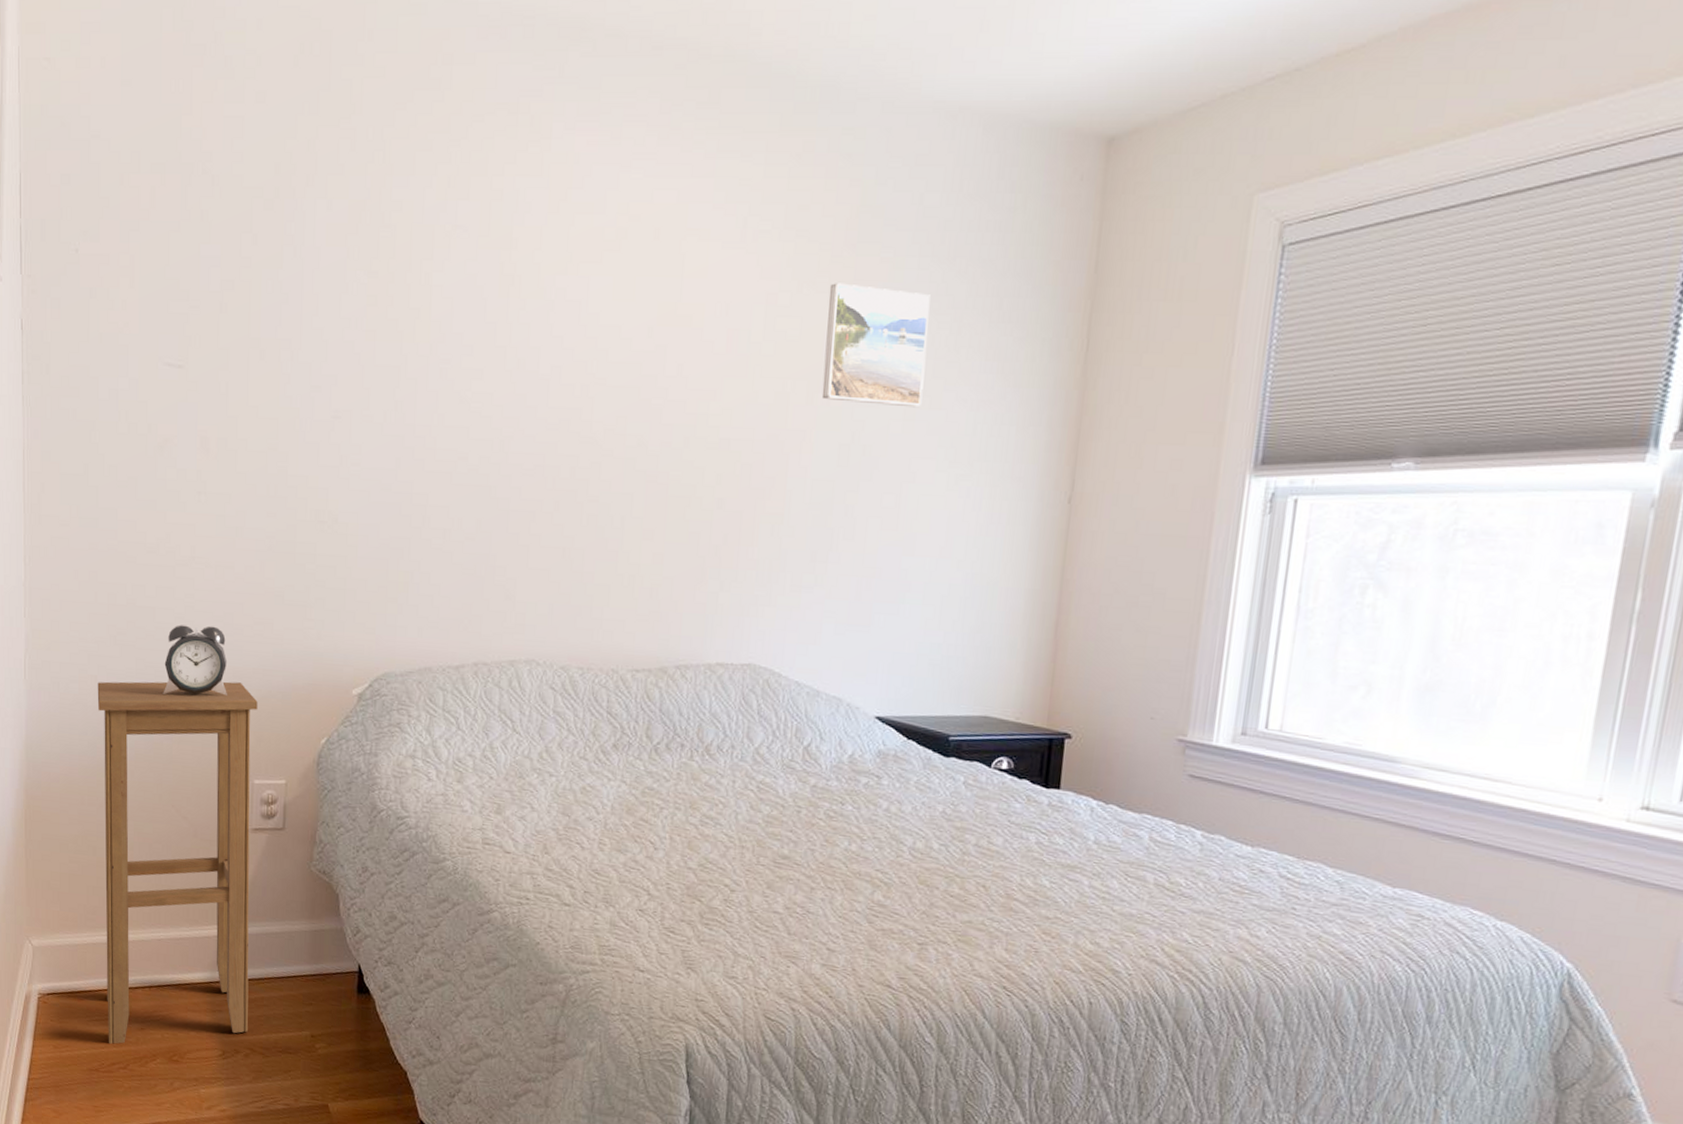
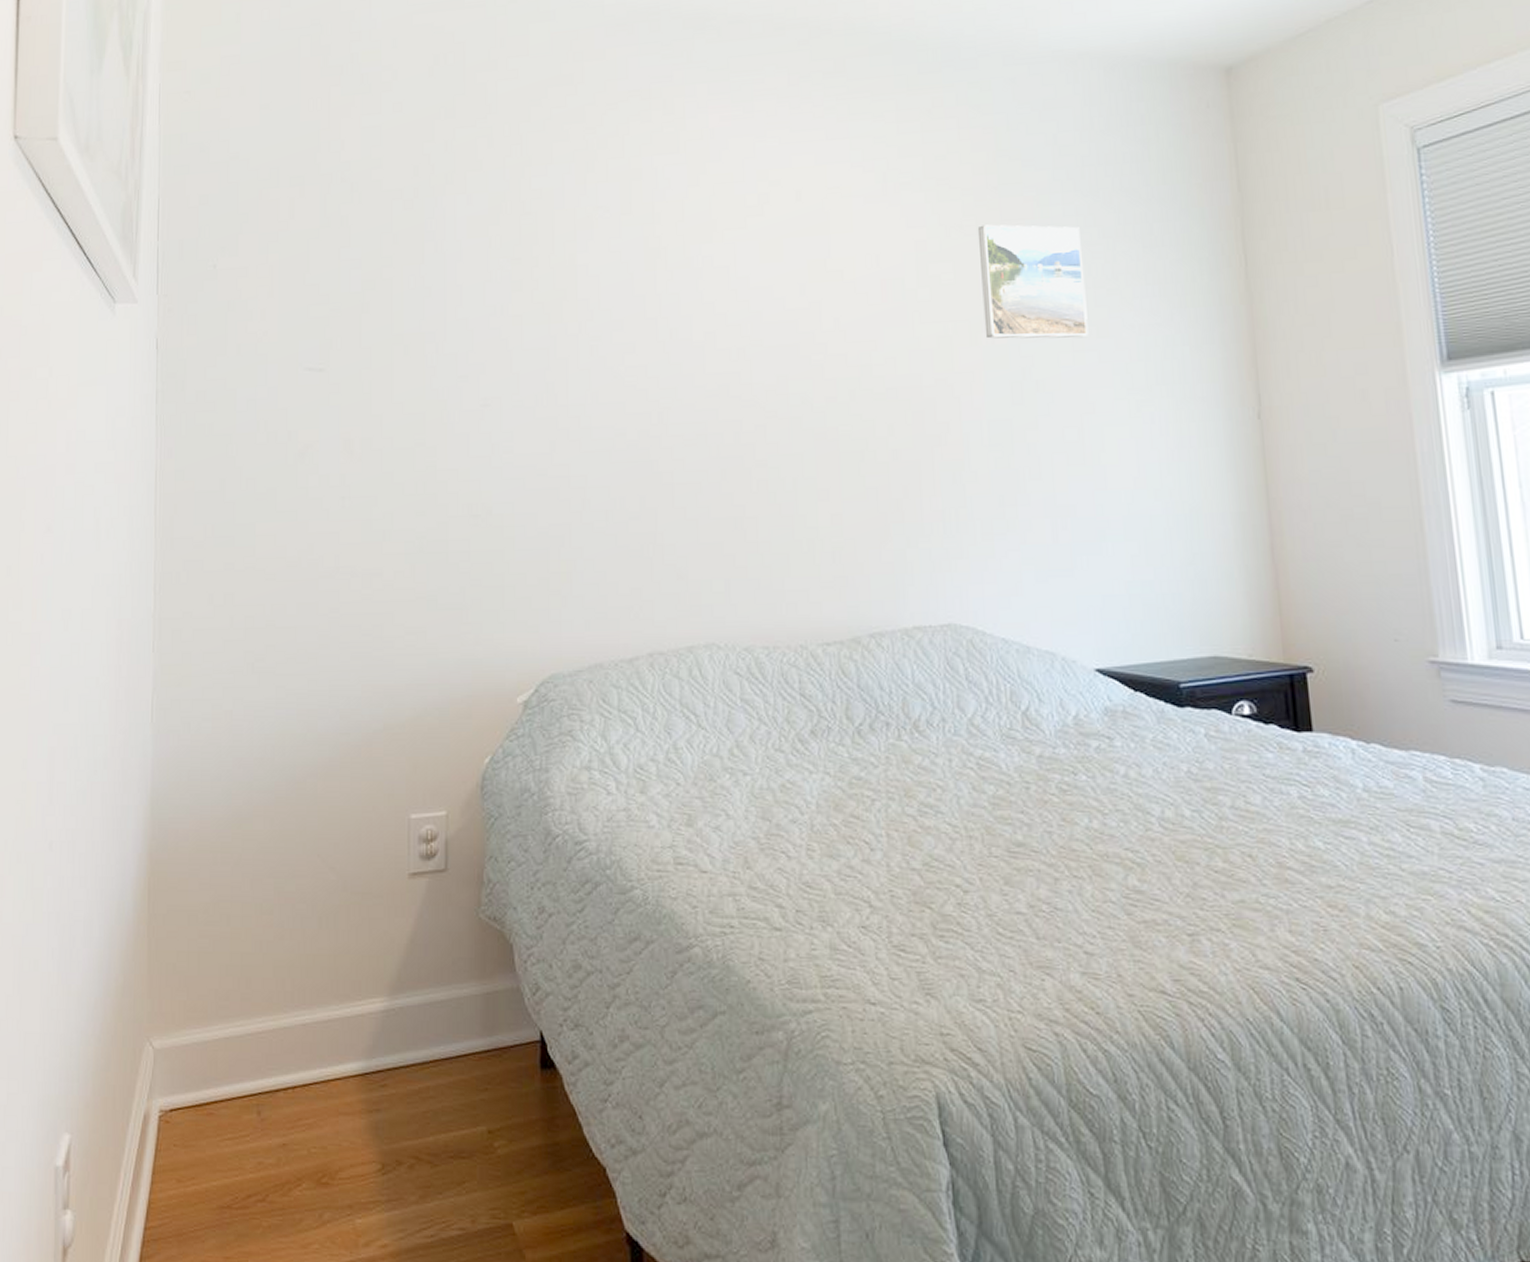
stool: present [97,681,258,1045] -> none [232,702,413,1170]
alarm clock: present [163,625,228,696] -> none [306,641,378,724]

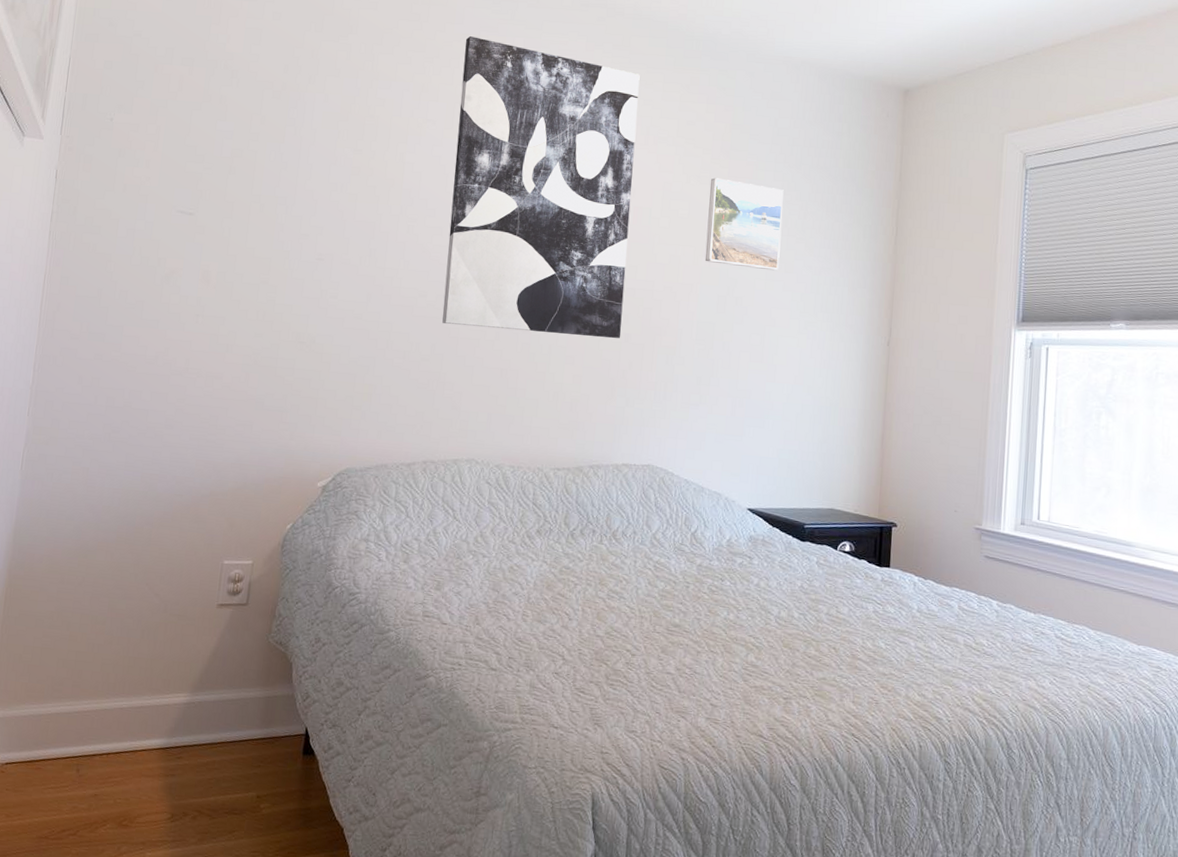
wall art: none [633,92,887,467] -> present [442,36,640,339]

